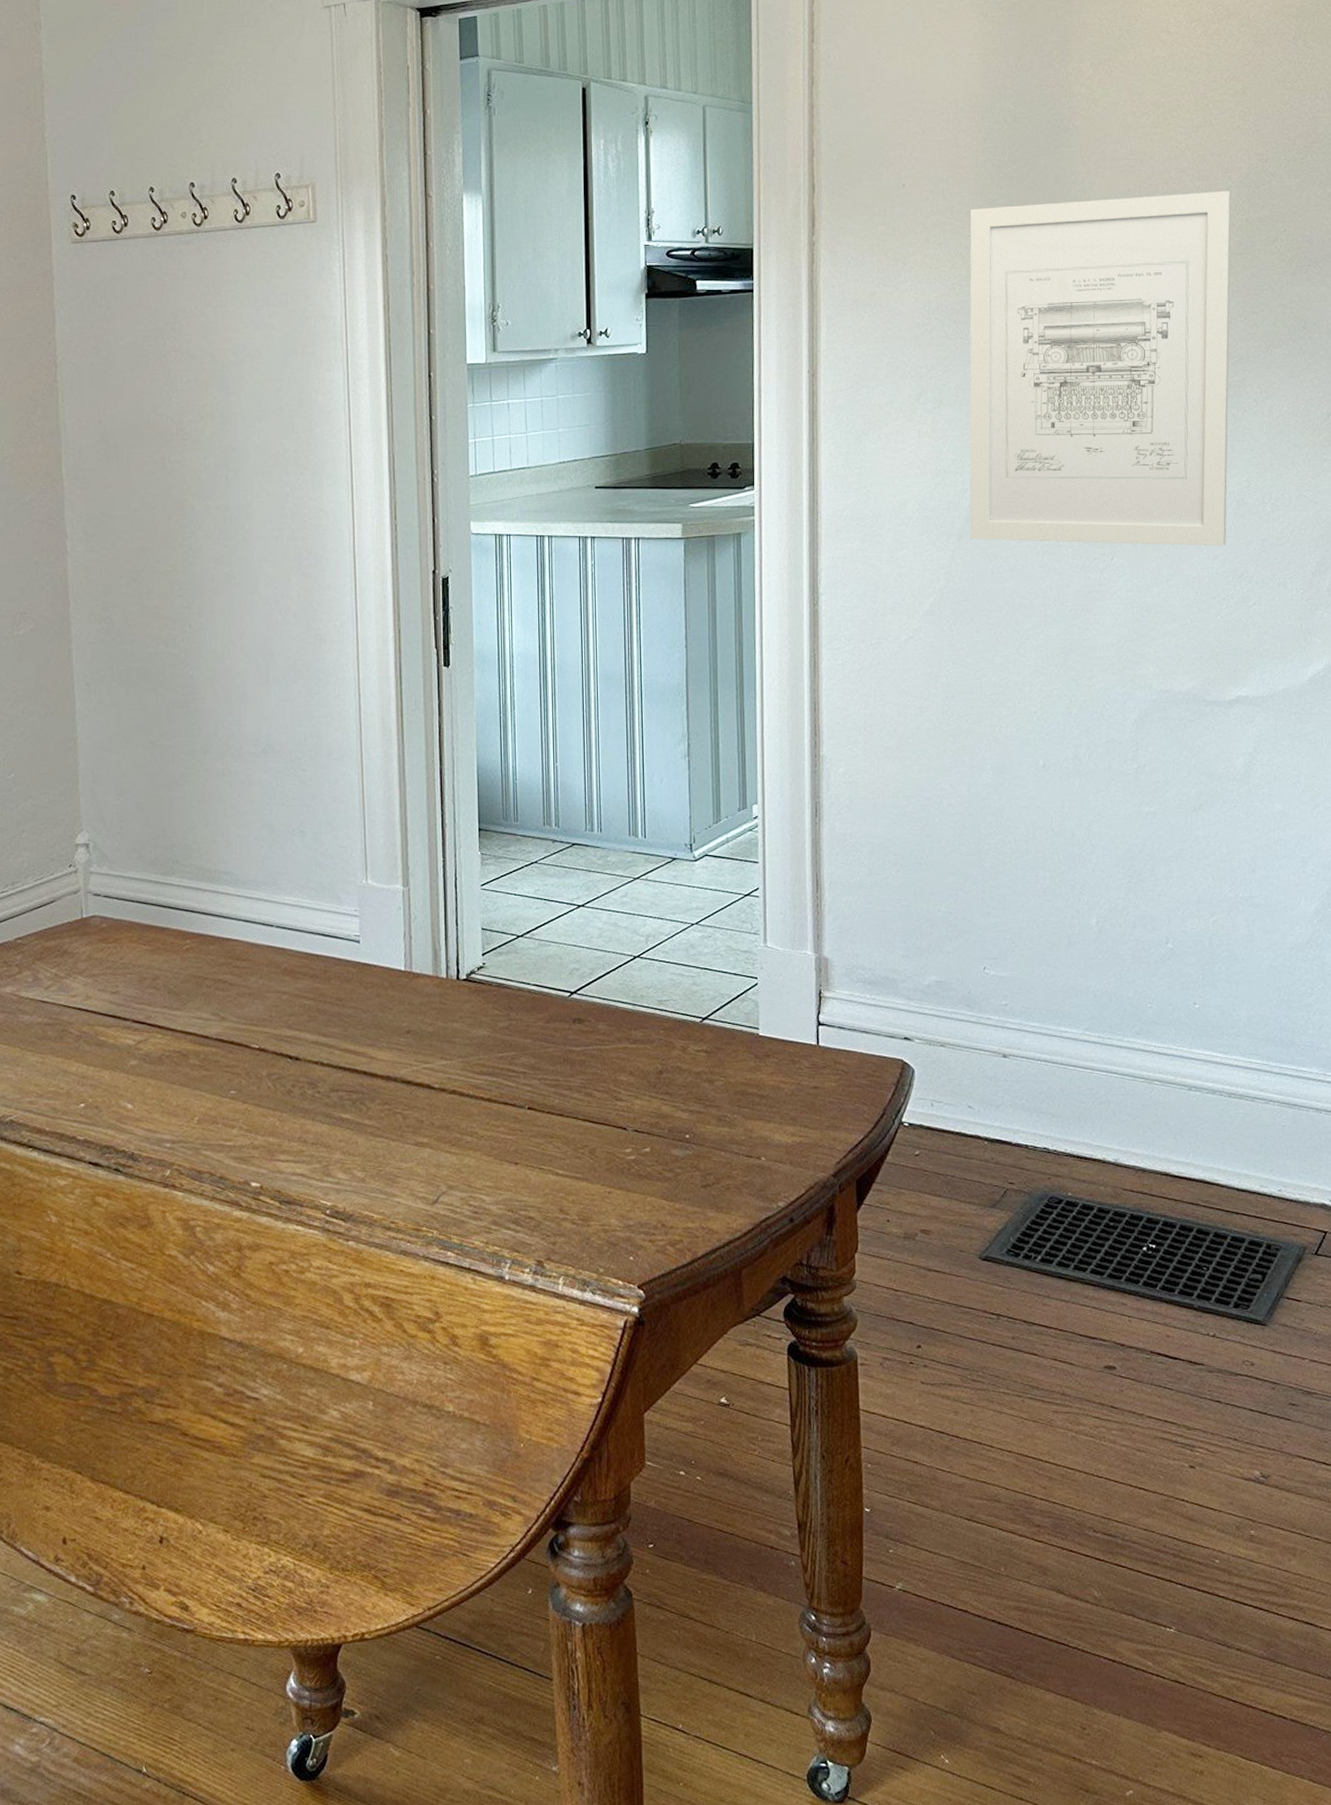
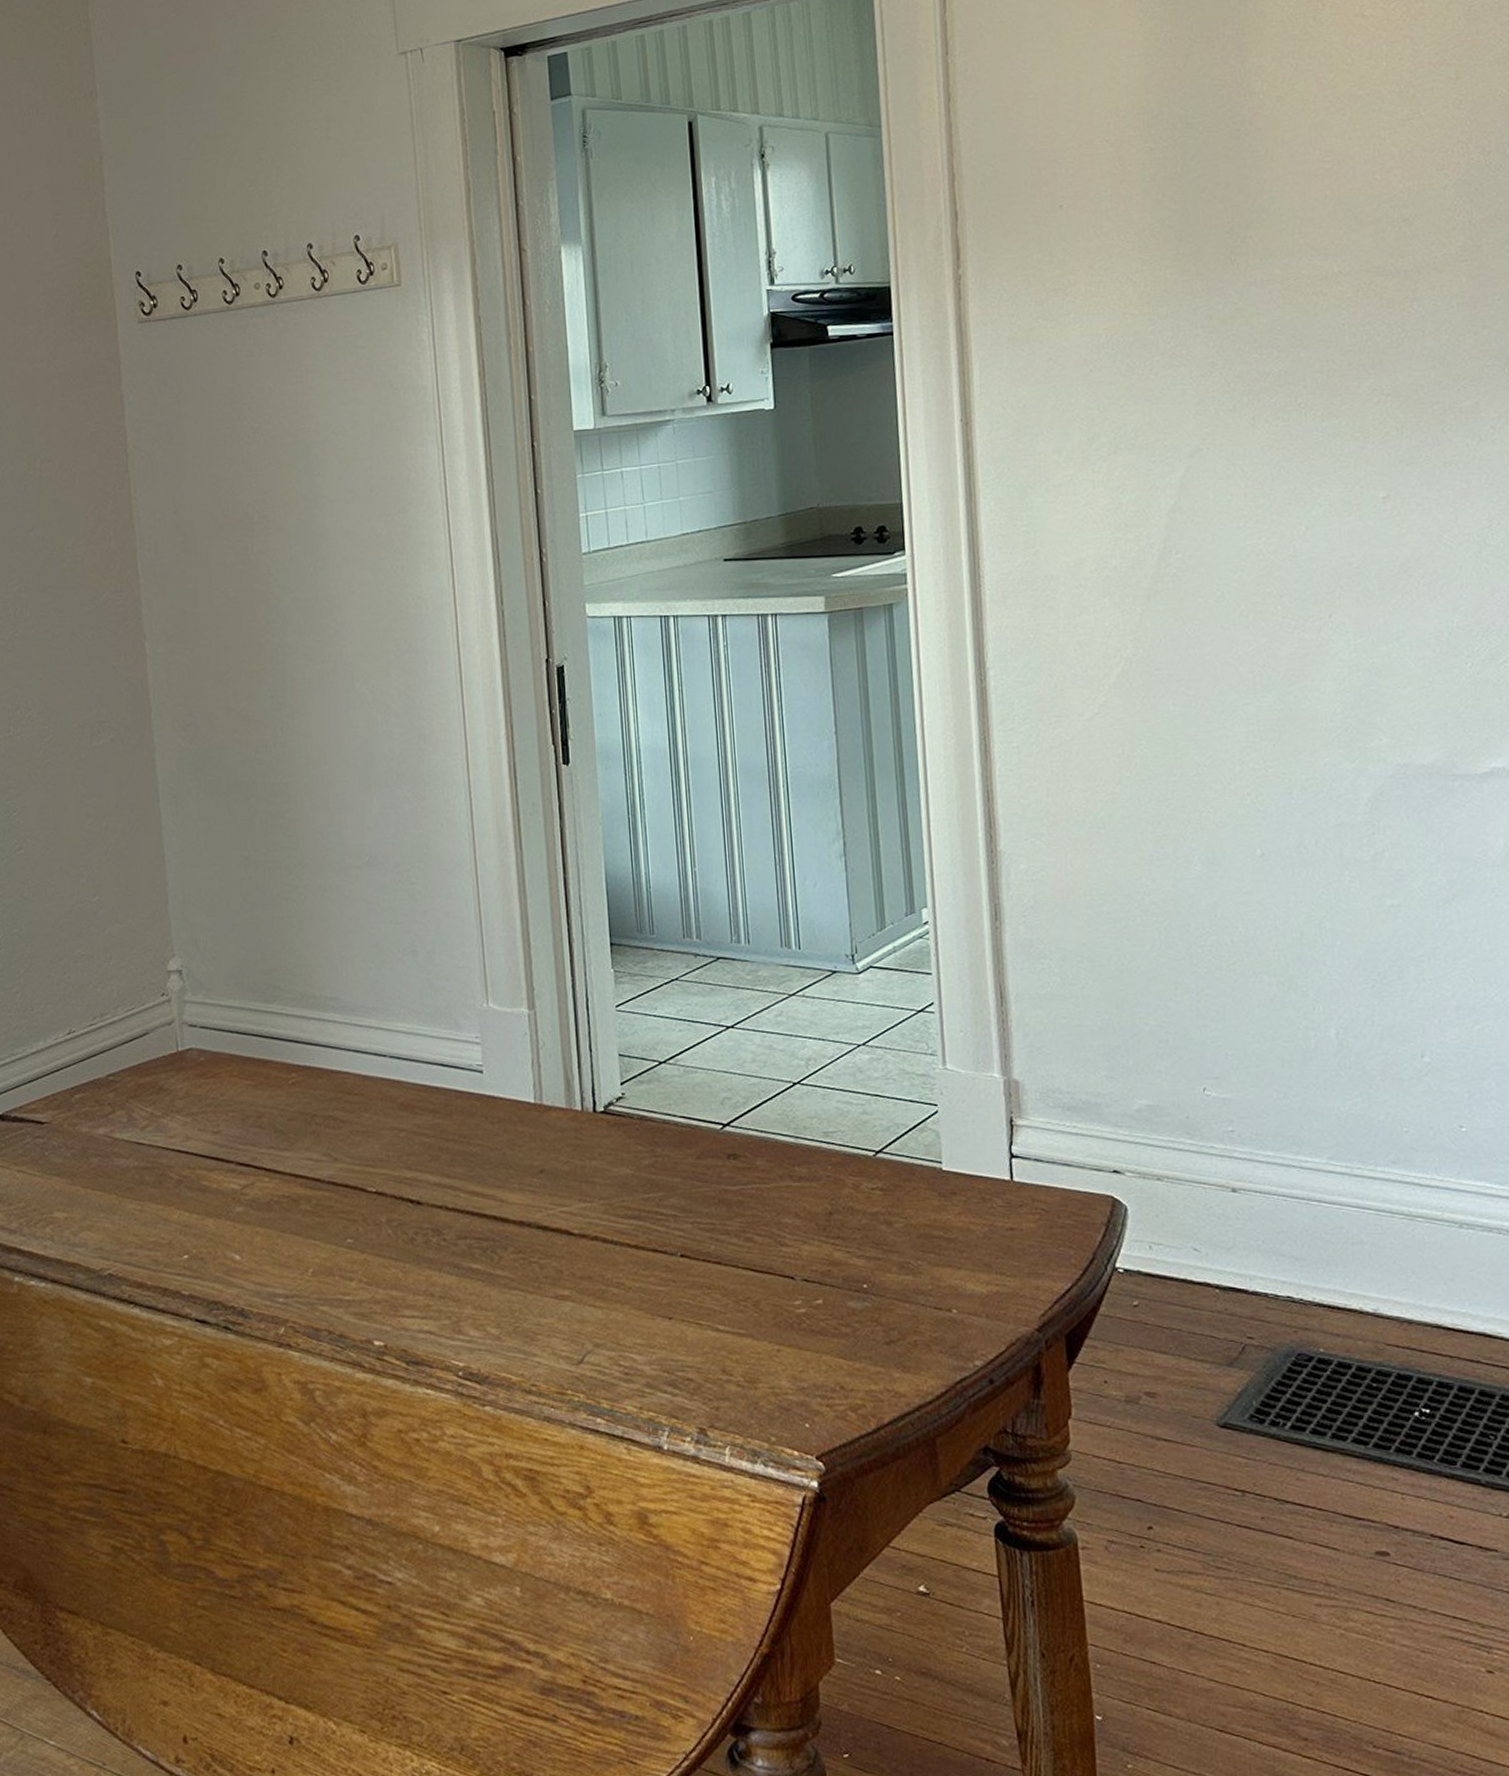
wall art: present [969,190,1232,546] -> none [1140,189,1467,601]

